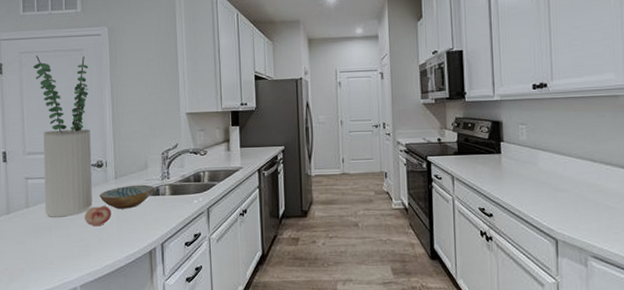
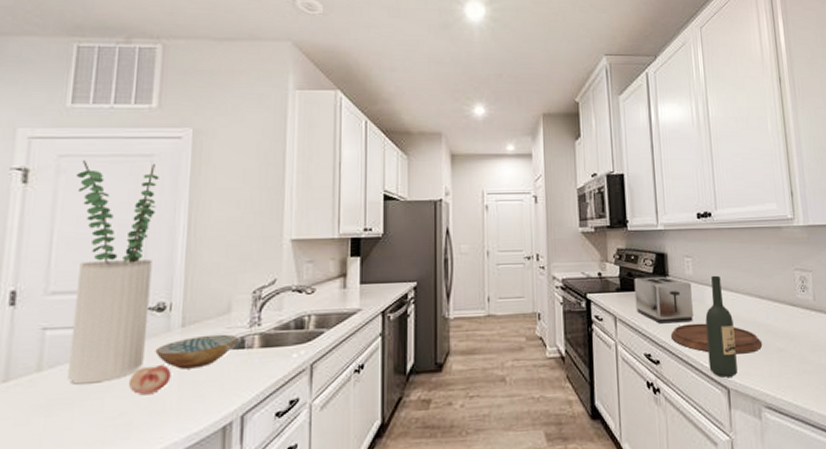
toaster: none [470,141,527,183] -> present [634,276,694,324]
cutting board: none [504,183,592,211] -> present [671,323,763,354]
wine bottle: none [537,140,566,230] -> present [705,275,738,377]

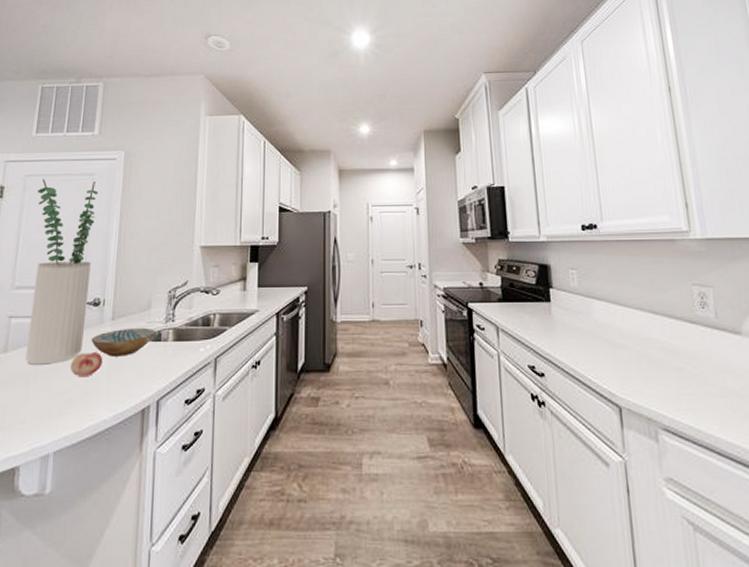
toaster: present [634,276,694,324] -> none [516,288,581,336]
cutting board: present [671,323,763,354] -> none [556,337,658,371]
wine bottle: present [705,275,738,377] -> none [592,288,630,395]

